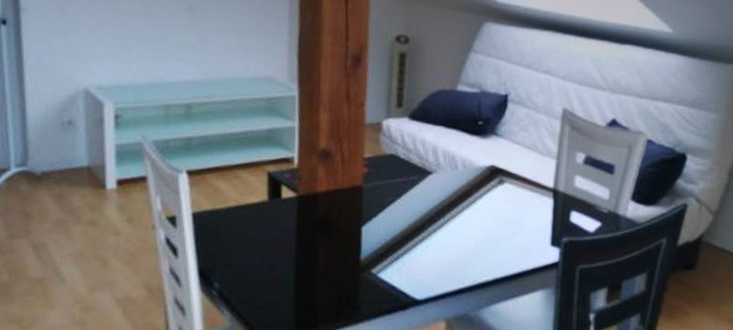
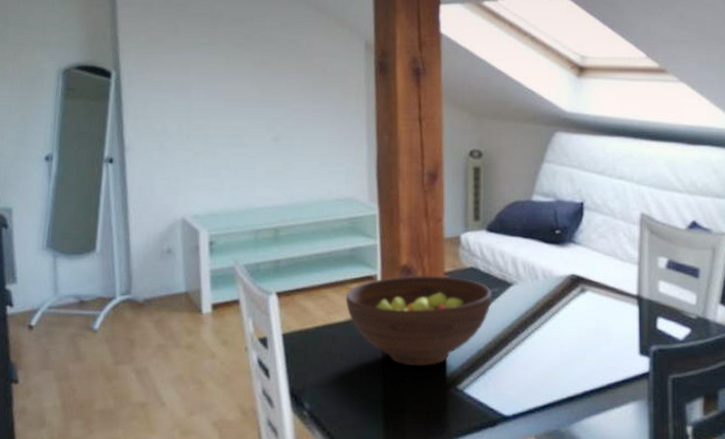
fruit bowl: none [260,159,411,250] -> present [345,275,492,366]

